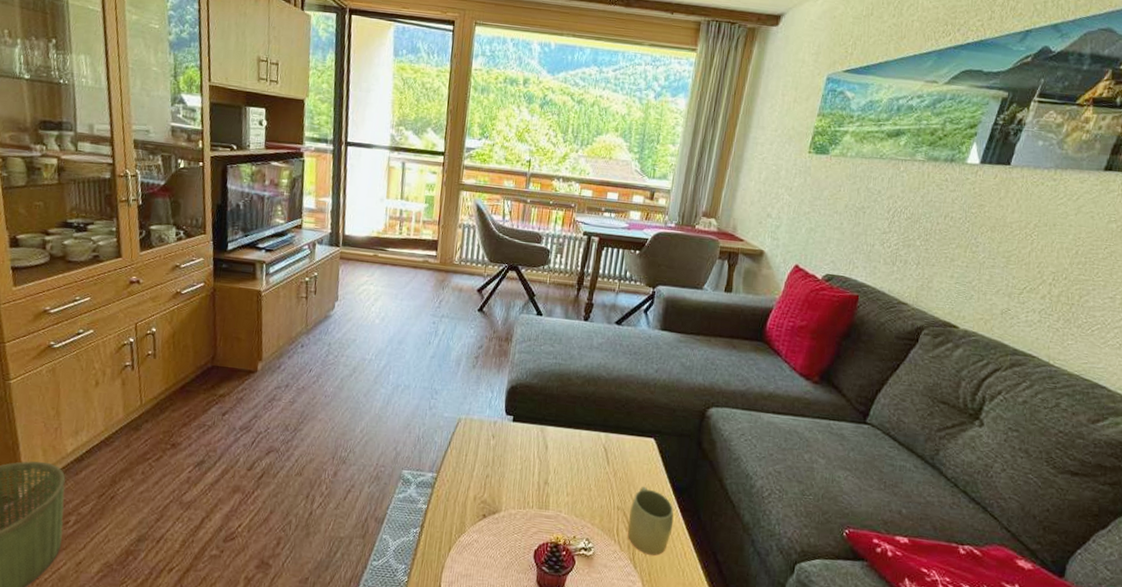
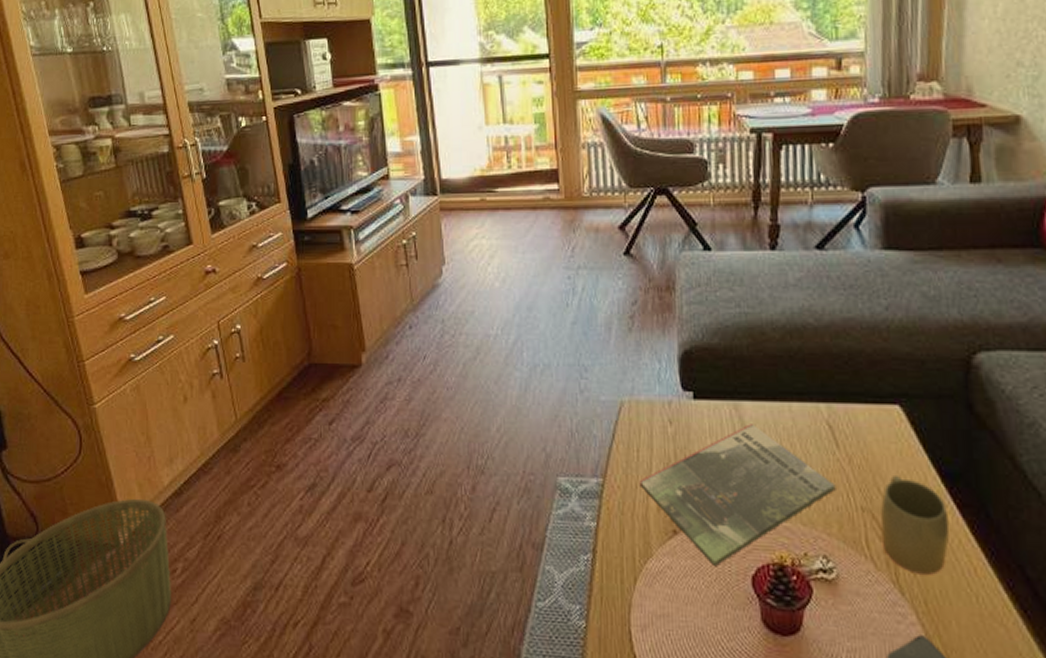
magazine: none [463,443,603,542] -> present [639,424,836,566]

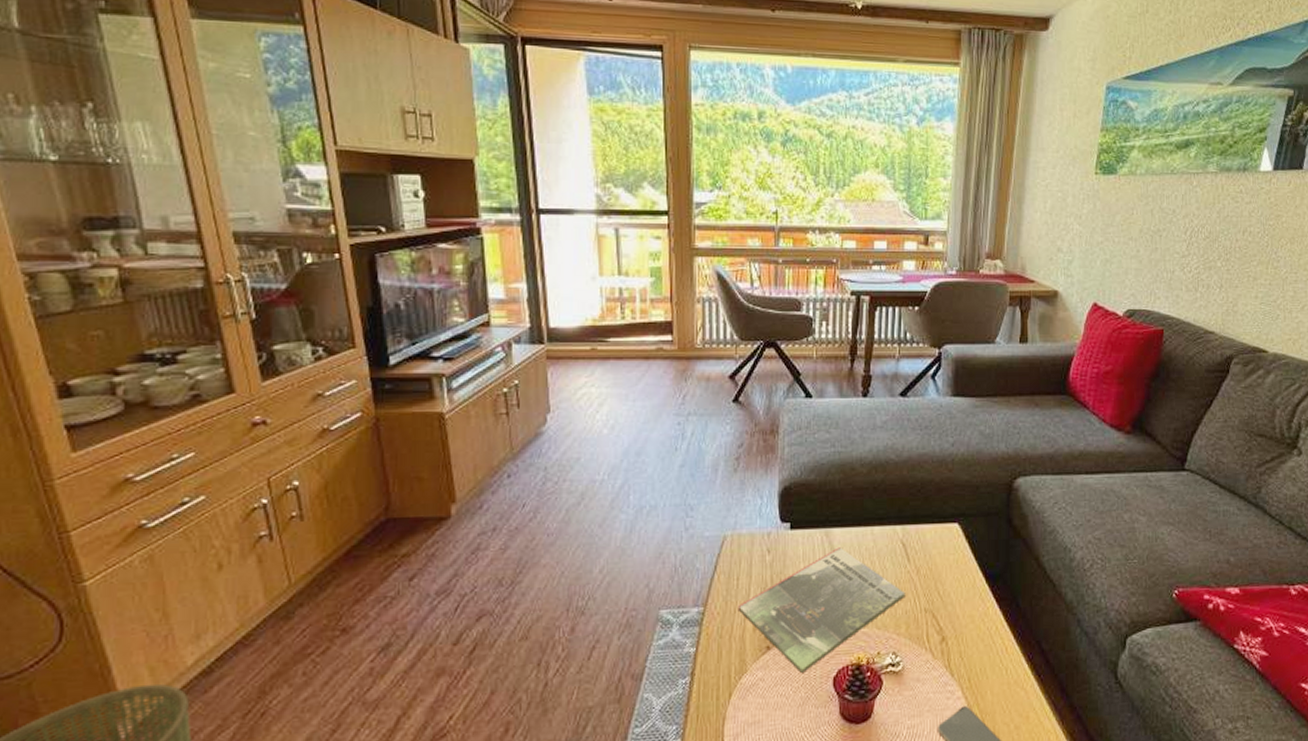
mug: present [879,476,950,575] -> none [938,581,990,658]

